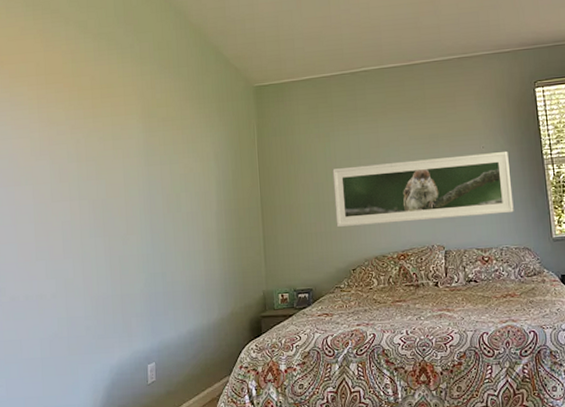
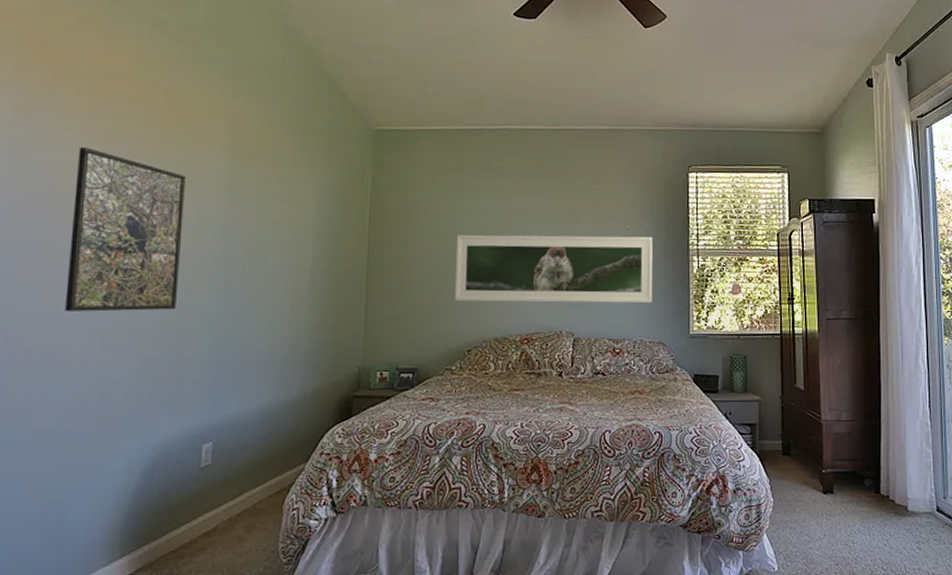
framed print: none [33,131,117,264] -> present [65,147,186,312]

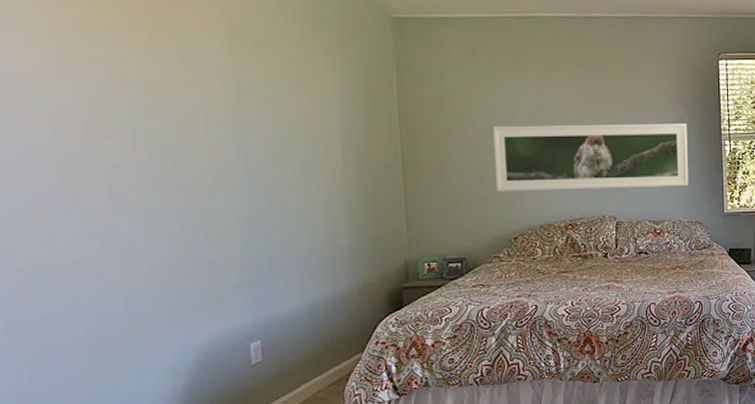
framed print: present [65,147,186,312] -> none [45,39,197,219]

